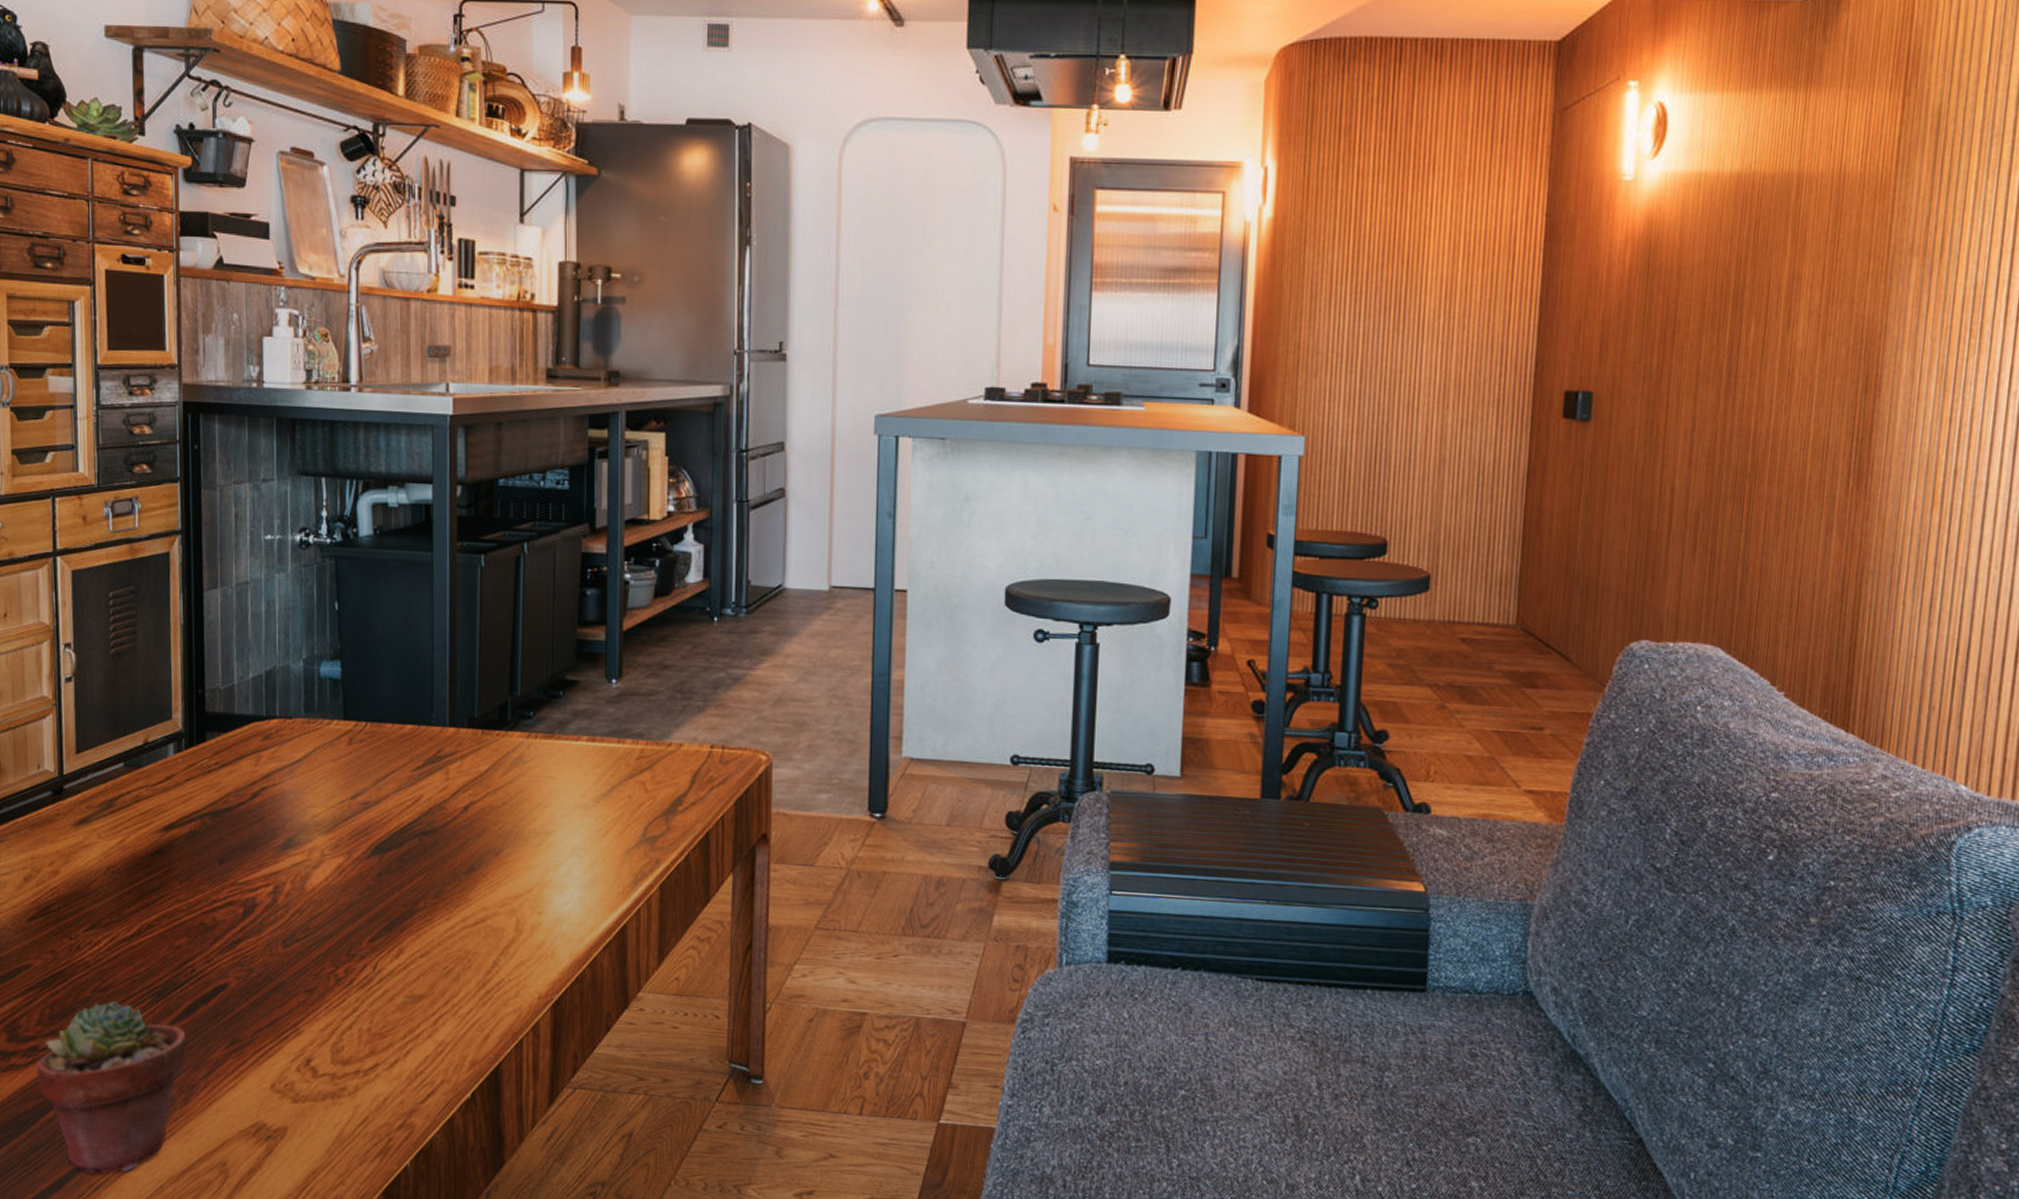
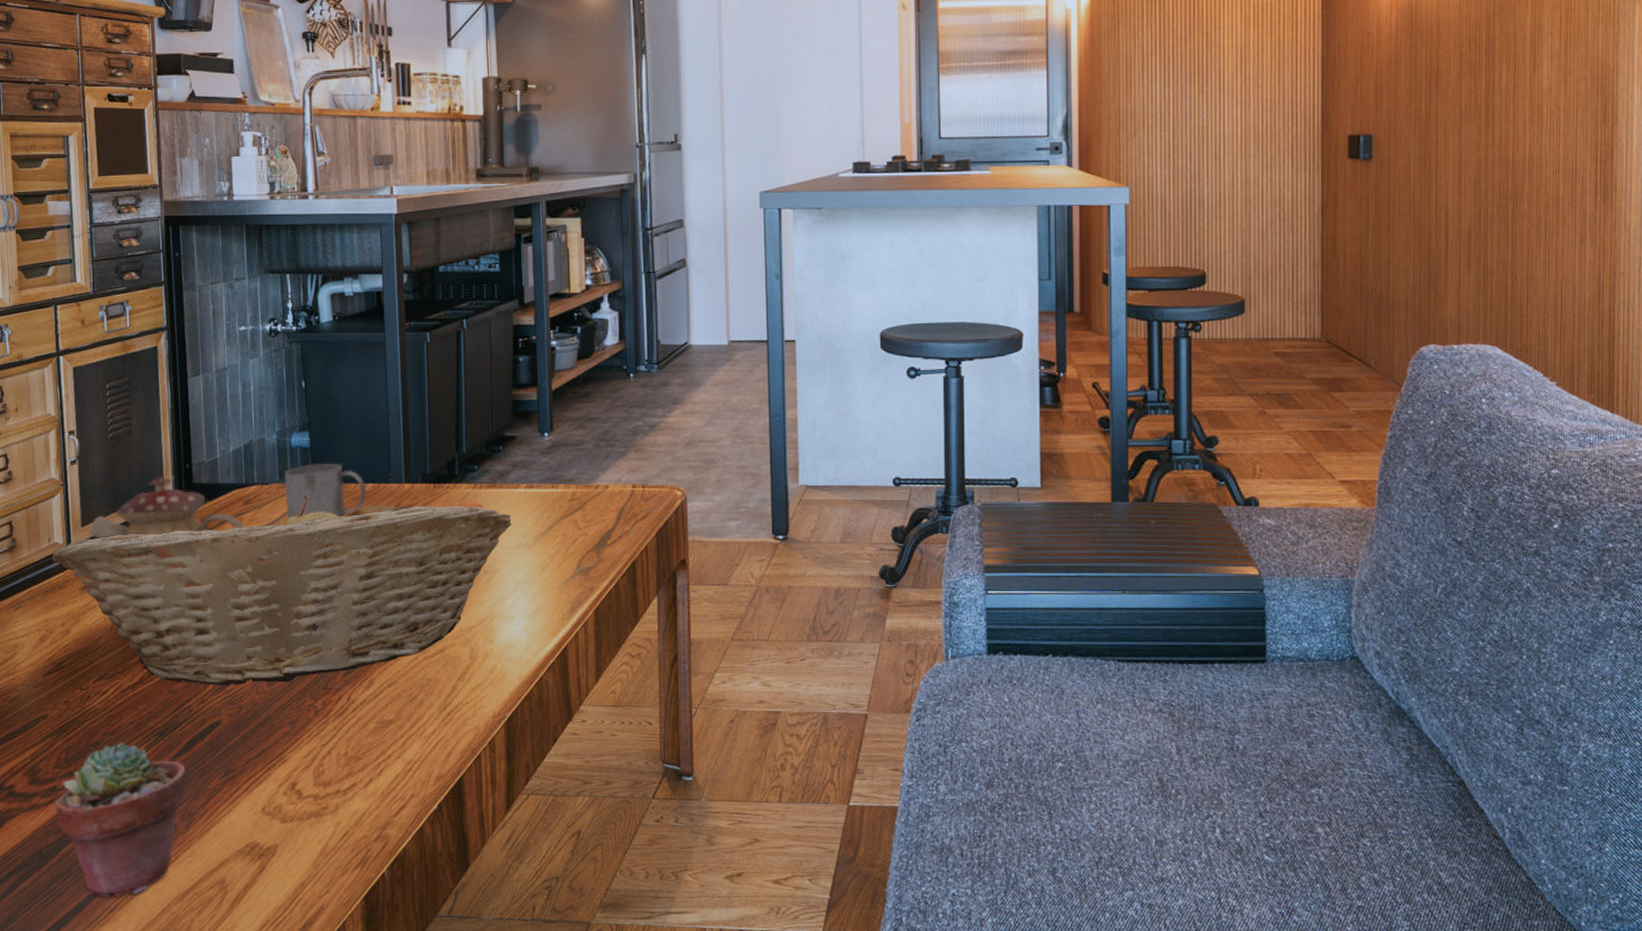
fruit basket: none [41,732,569,945] -> present [52,494,512,686]
teapot: none [83,701,263,769] -> present [88,476,244,539]
mug: none [310,698,403,762] -> present [284,464,366,520]

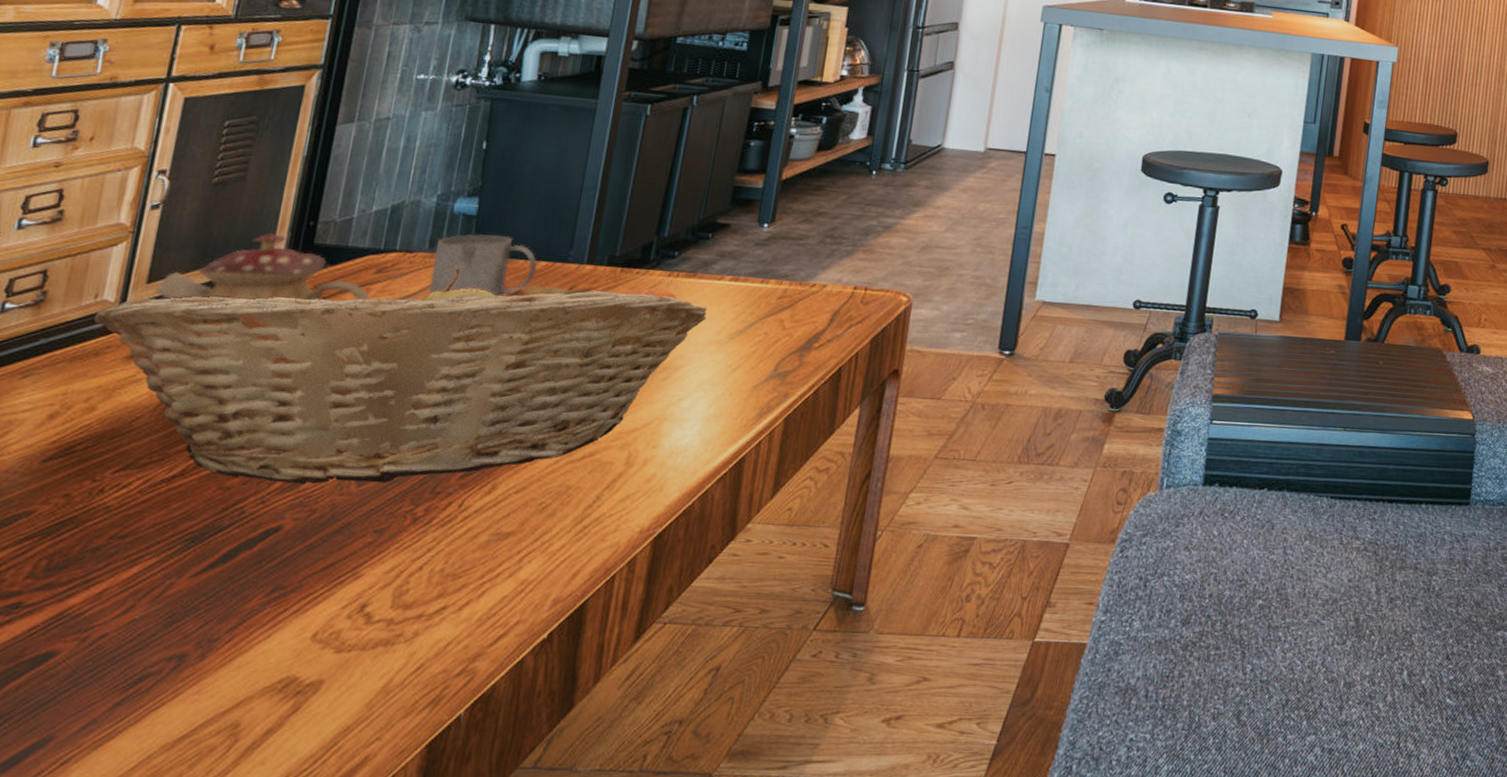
potted succulent: present [55,743,188,898] -> none [12,549,218,747]

